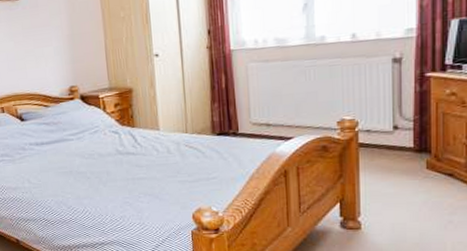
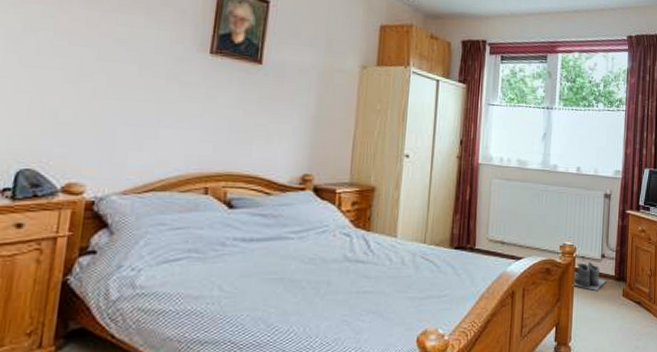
boots: none [356,134,403,165] -> present [572,261,607,291]

